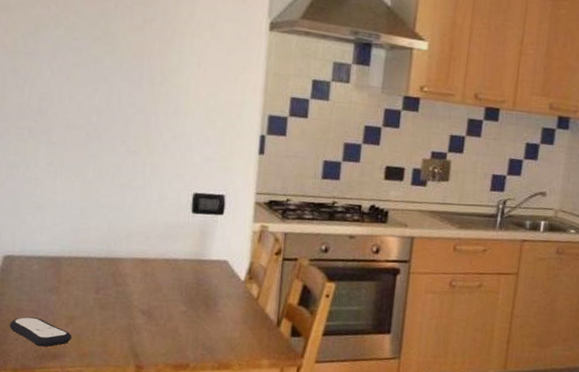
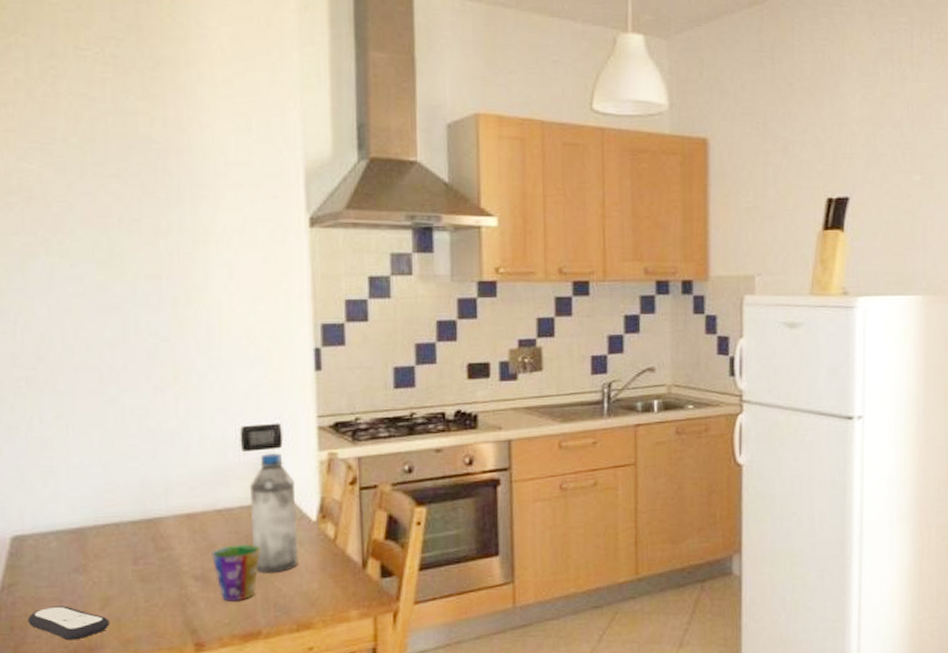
cup: none [157,290,196,337] -> present [211,544,260,602]
water bottle: none [190,218,231,319] -> present [250,453,298,573]

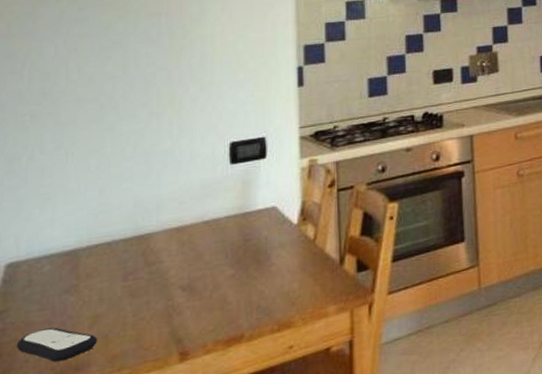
cup: present [211,544,260,602] -> none [198,251,244,309]
water bottle: present [250,453,298,573] -> none [236,163,280,278]

